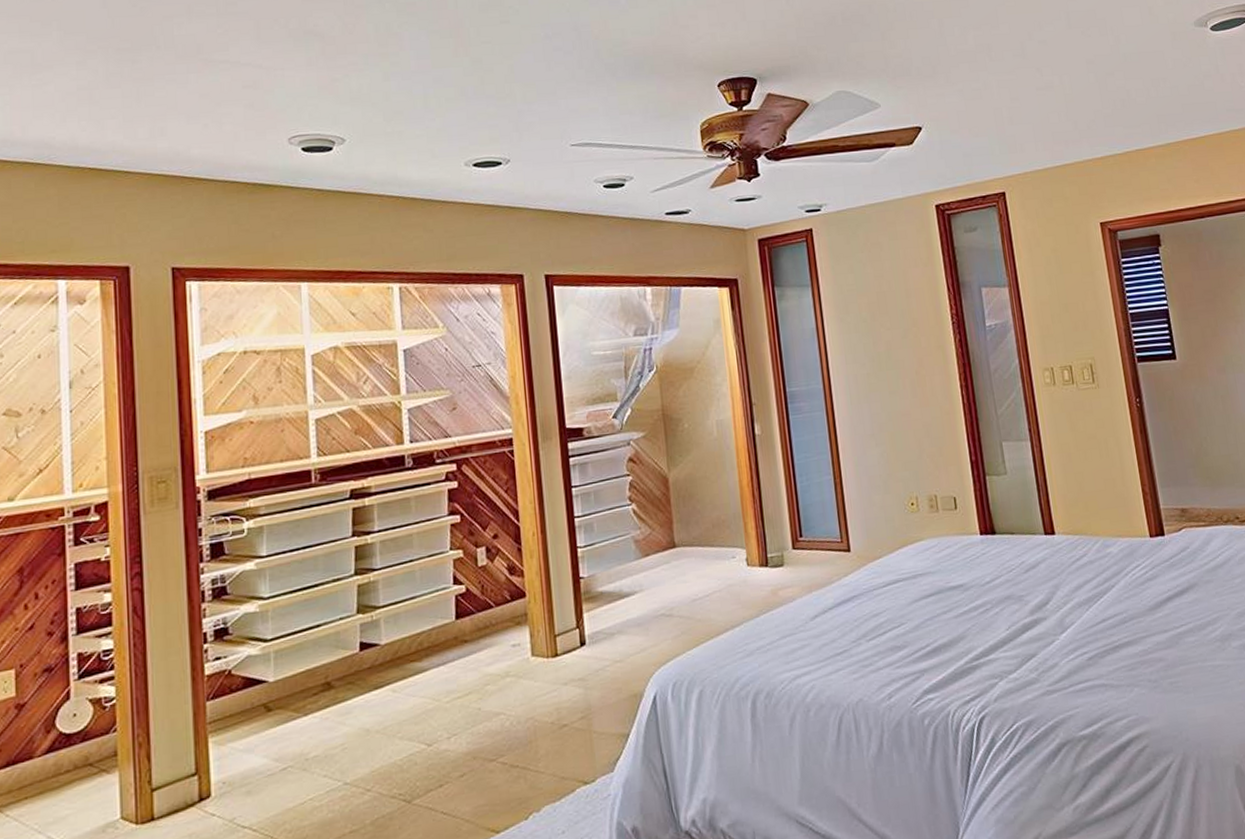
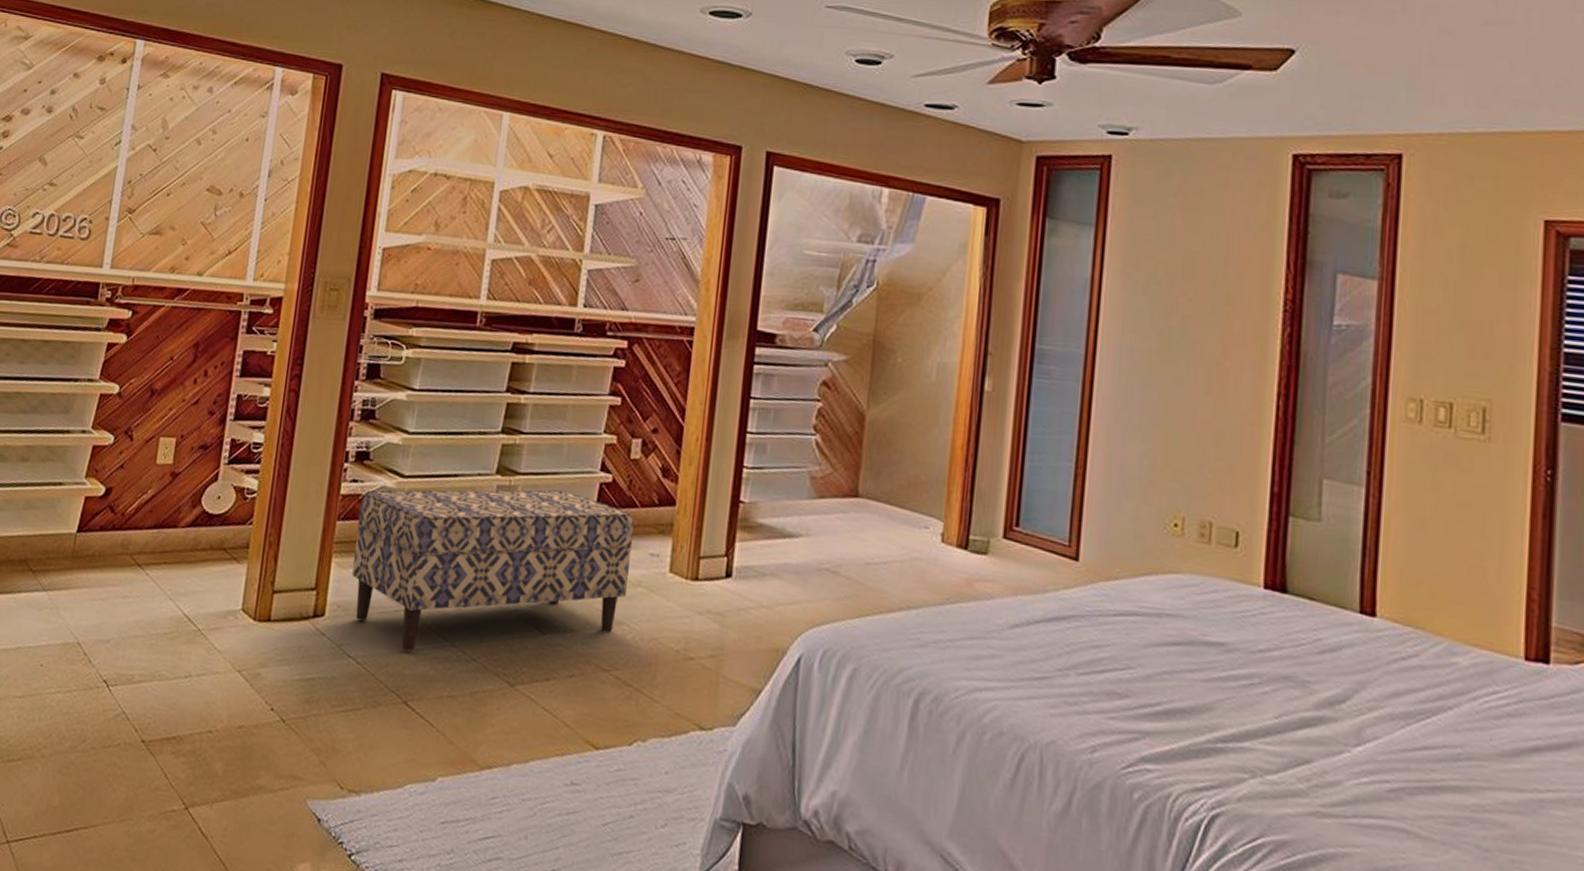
bench: none [227,610,497,804] -> present [352,489,634,652]

